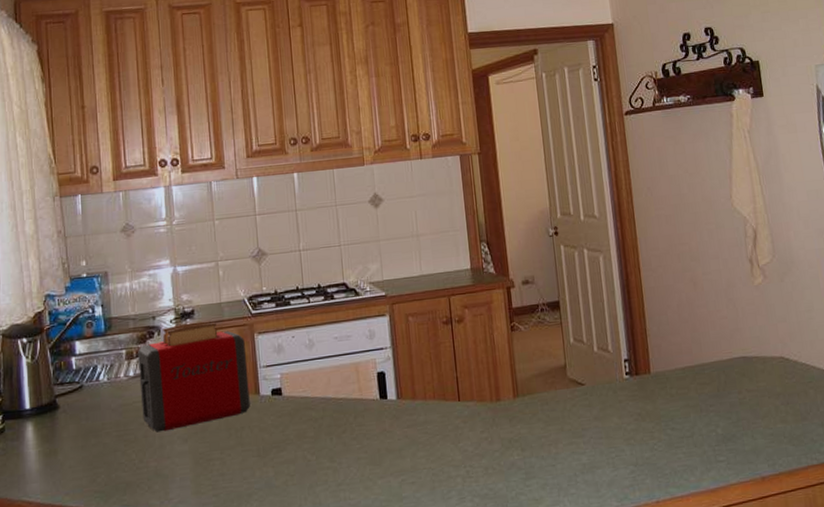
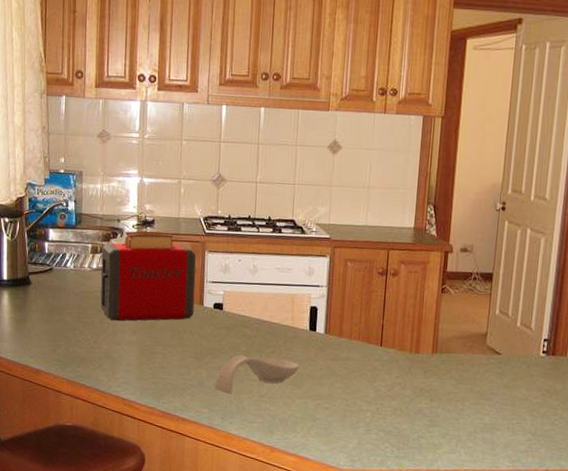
spoon rest: none [284,437,376,491] -> present [215,355,300,394]

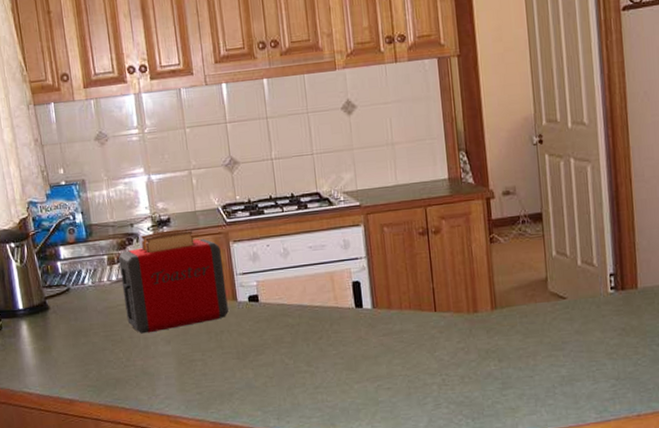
spoon rest: present [215,355,300,394] -> none [263,343,352,392]

